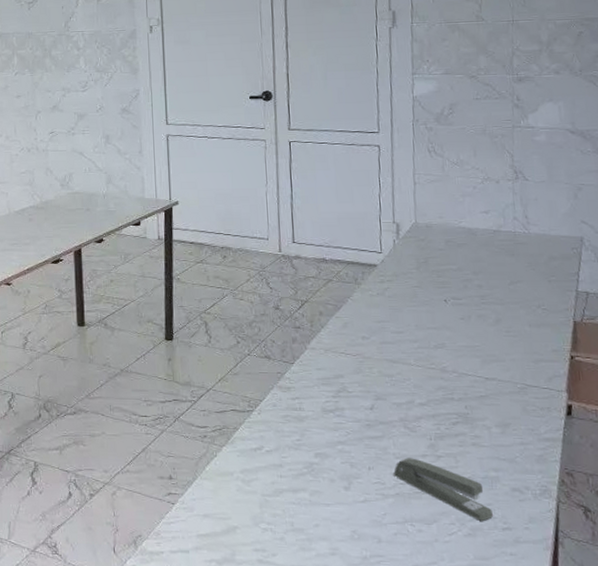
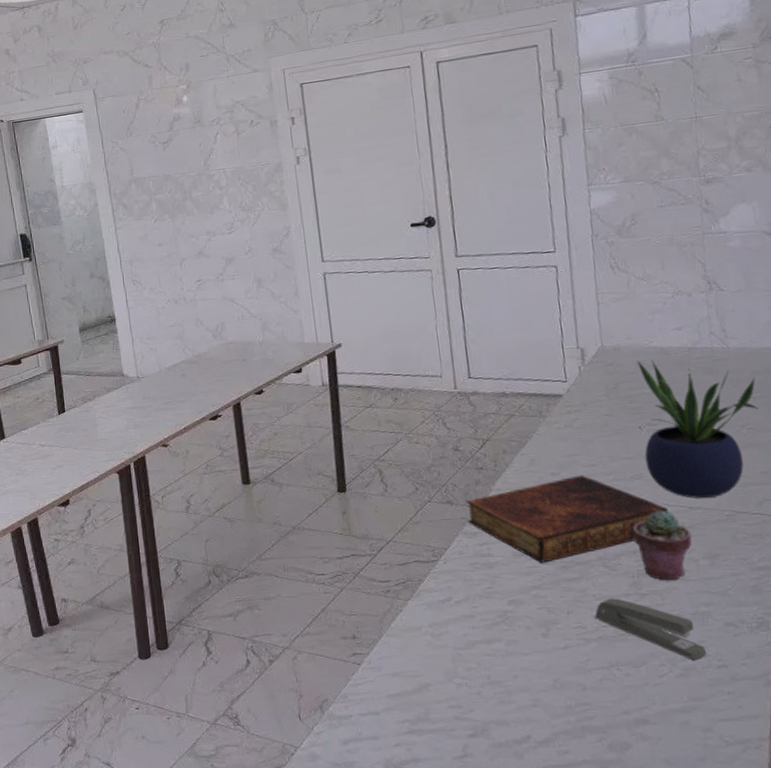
book: none [282,341,467,420] -> present [465,475,669,563]
potted succulent: none [432,378,487,444] -> present [632,510,692,580]
potted plant: none [447,238,553,370] -> present [637,359,759,498]

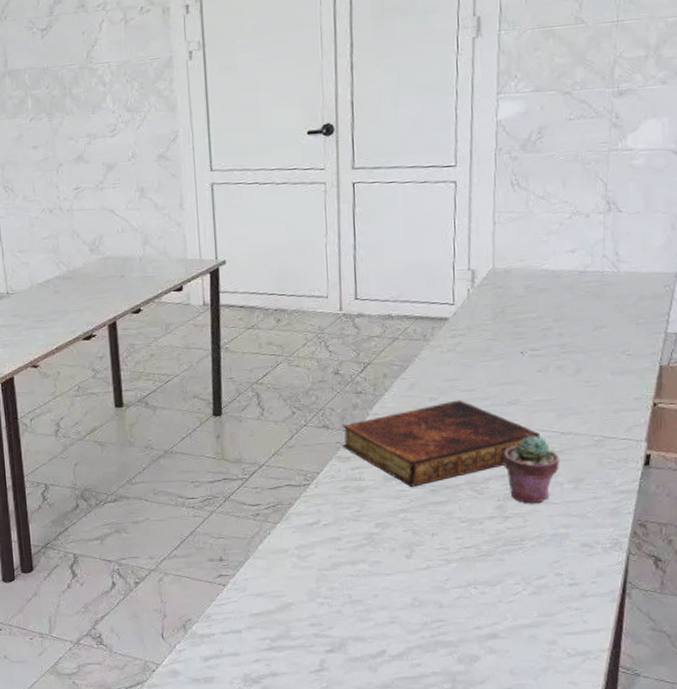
stapler: present [595,598,708,660] -> none [458,521,561,578]
potted plant: present [637,359,759,498] -> none [523,282,641,424]

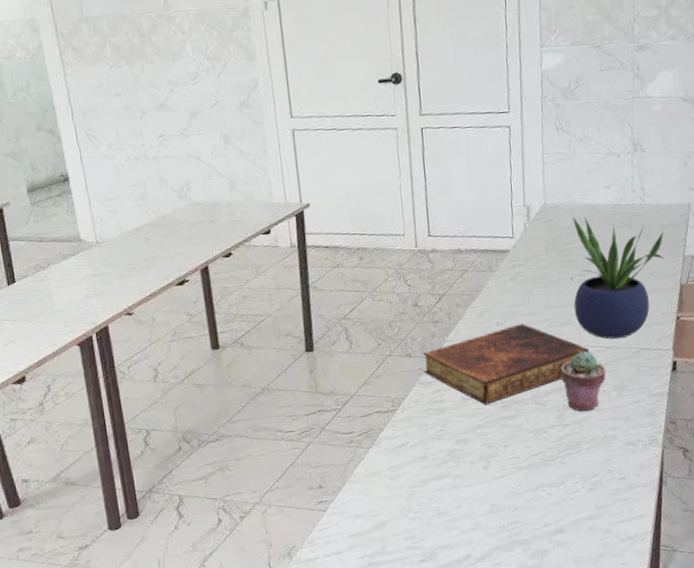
potted plant: none [523,282,641,424] -> present [573,216,664,339]

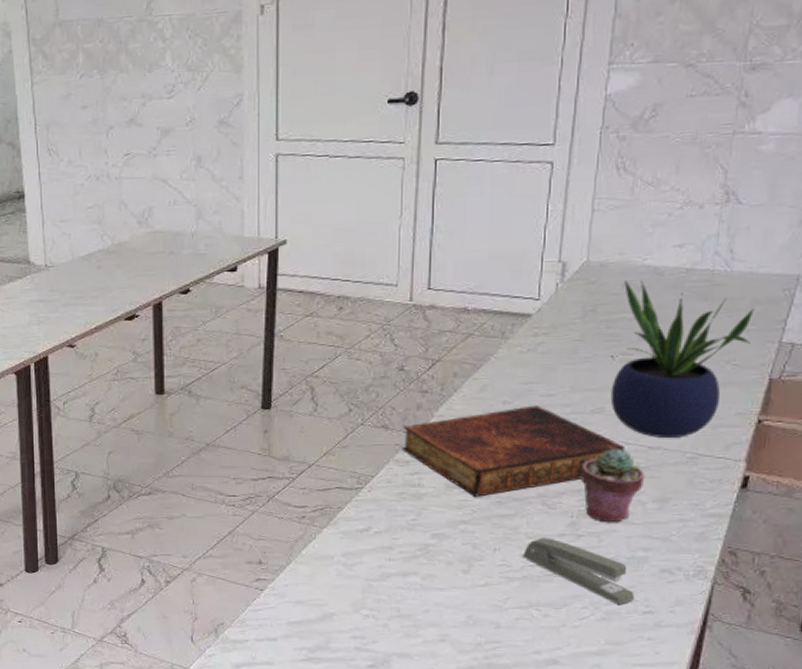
stapler: none [527,430,612,476] -> present [523,537,636,604]

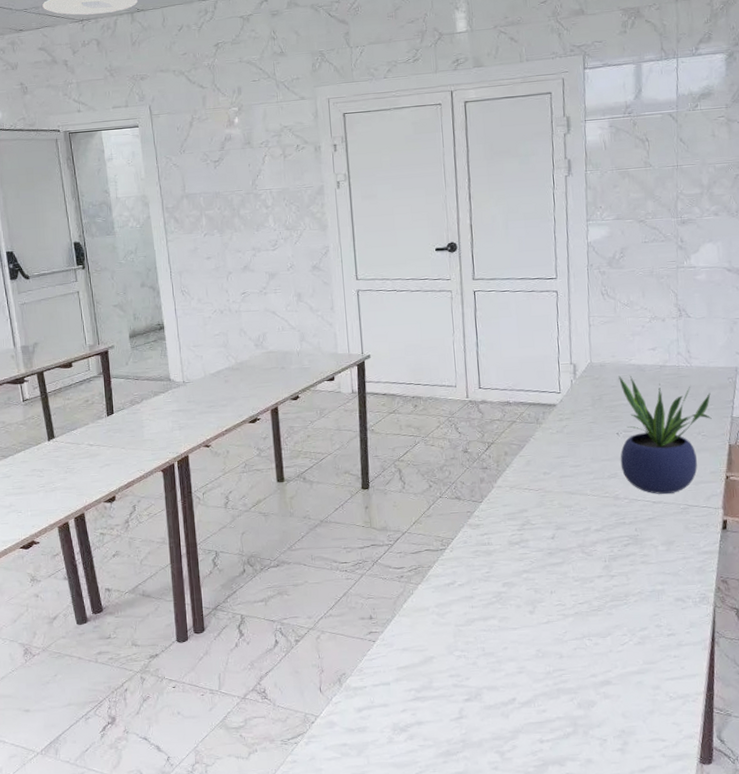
book: present [402,405,626,497] -> none [471,474,637,550]
stapler: present [523,537,636,604] -> none [573,579,660,630]
potted succulent: present [580,448,646,522] -> none [607,504,654,563]

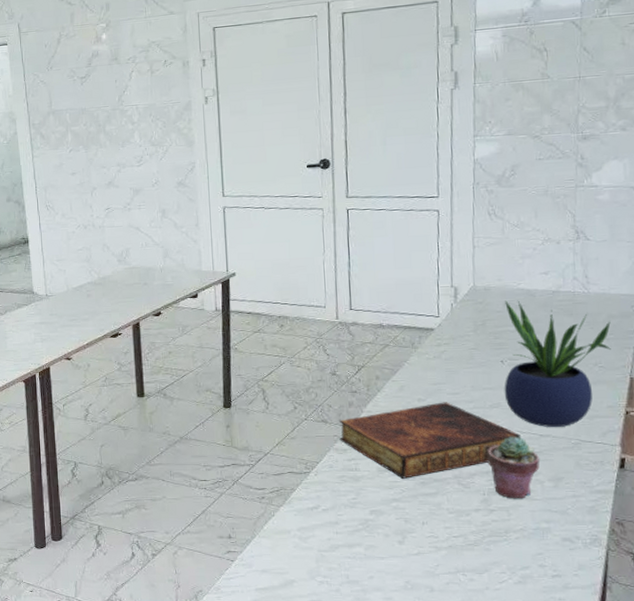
book: none [471,474,637,550] -> present [338,402,522,479]
potted succulent: none [607,504,654,563] -> present [487,436,540,498]

